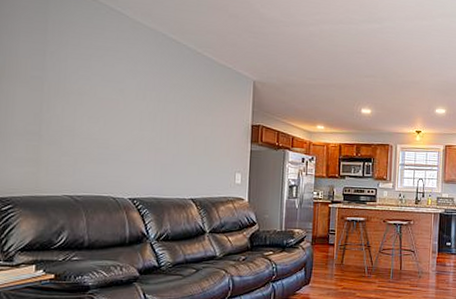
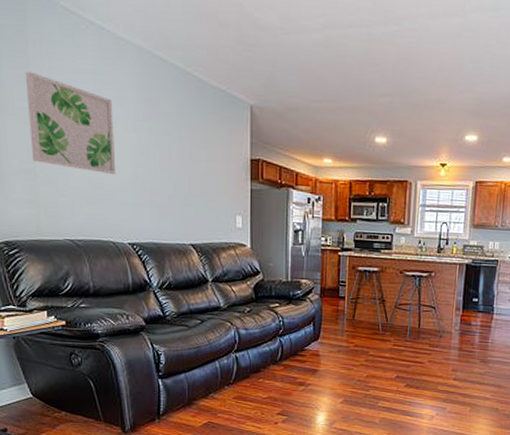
wall art: none [39,46,125,136] -> present [24,71,117,174]

